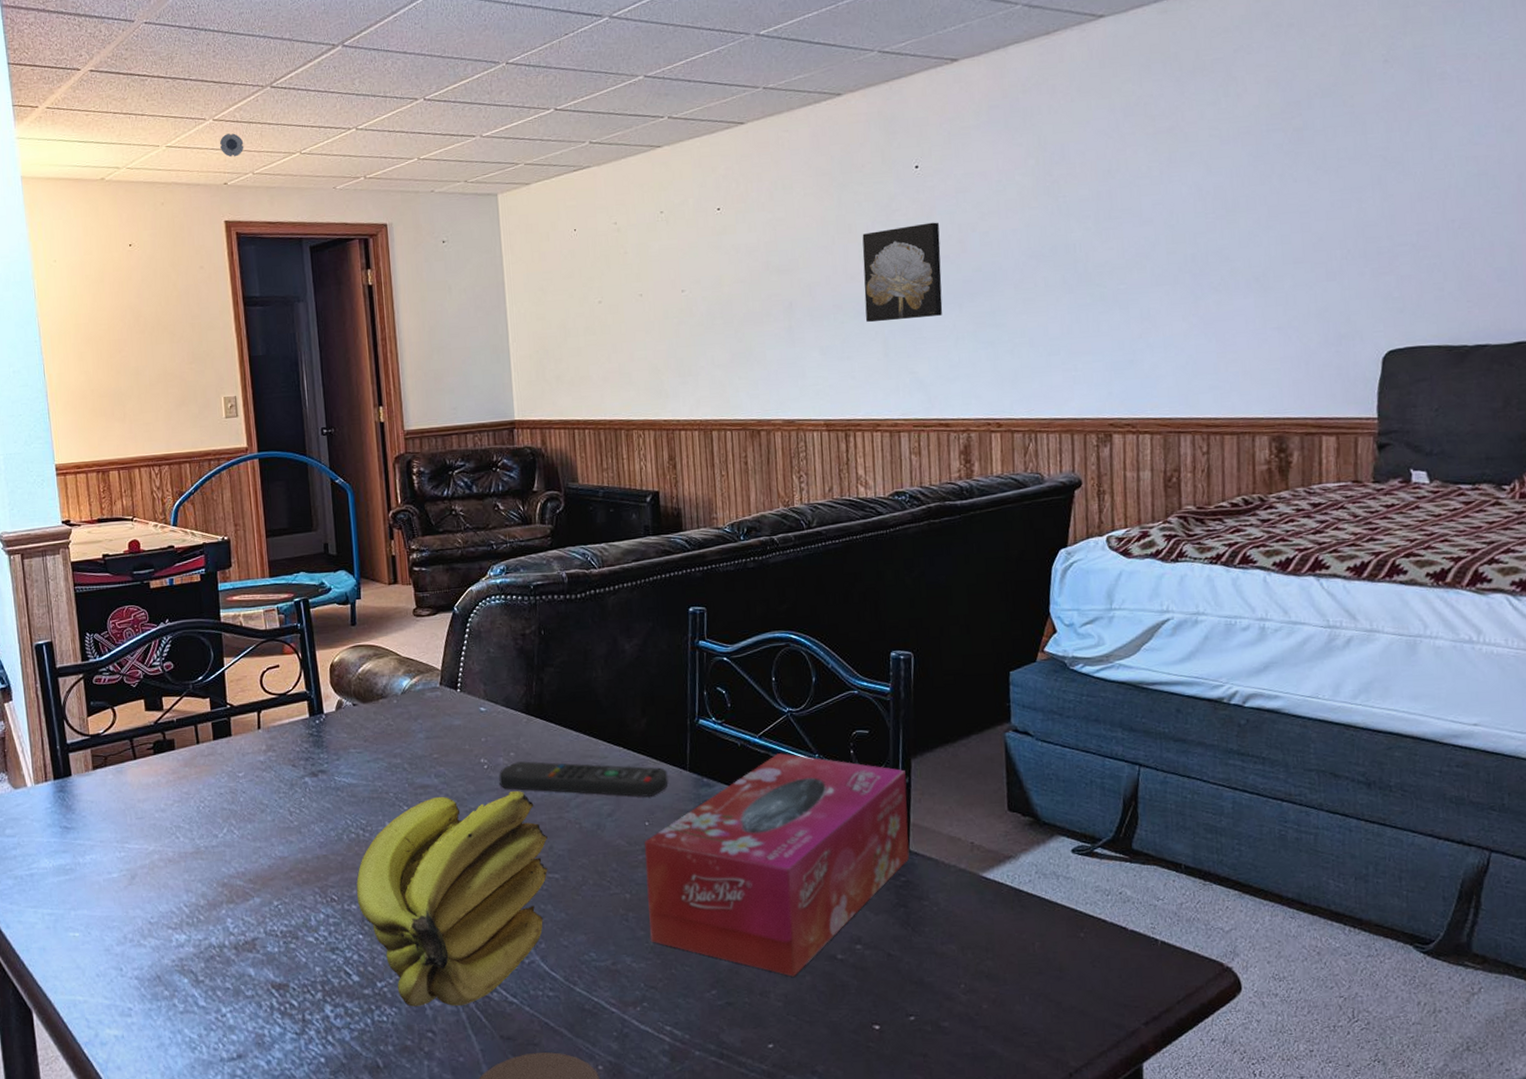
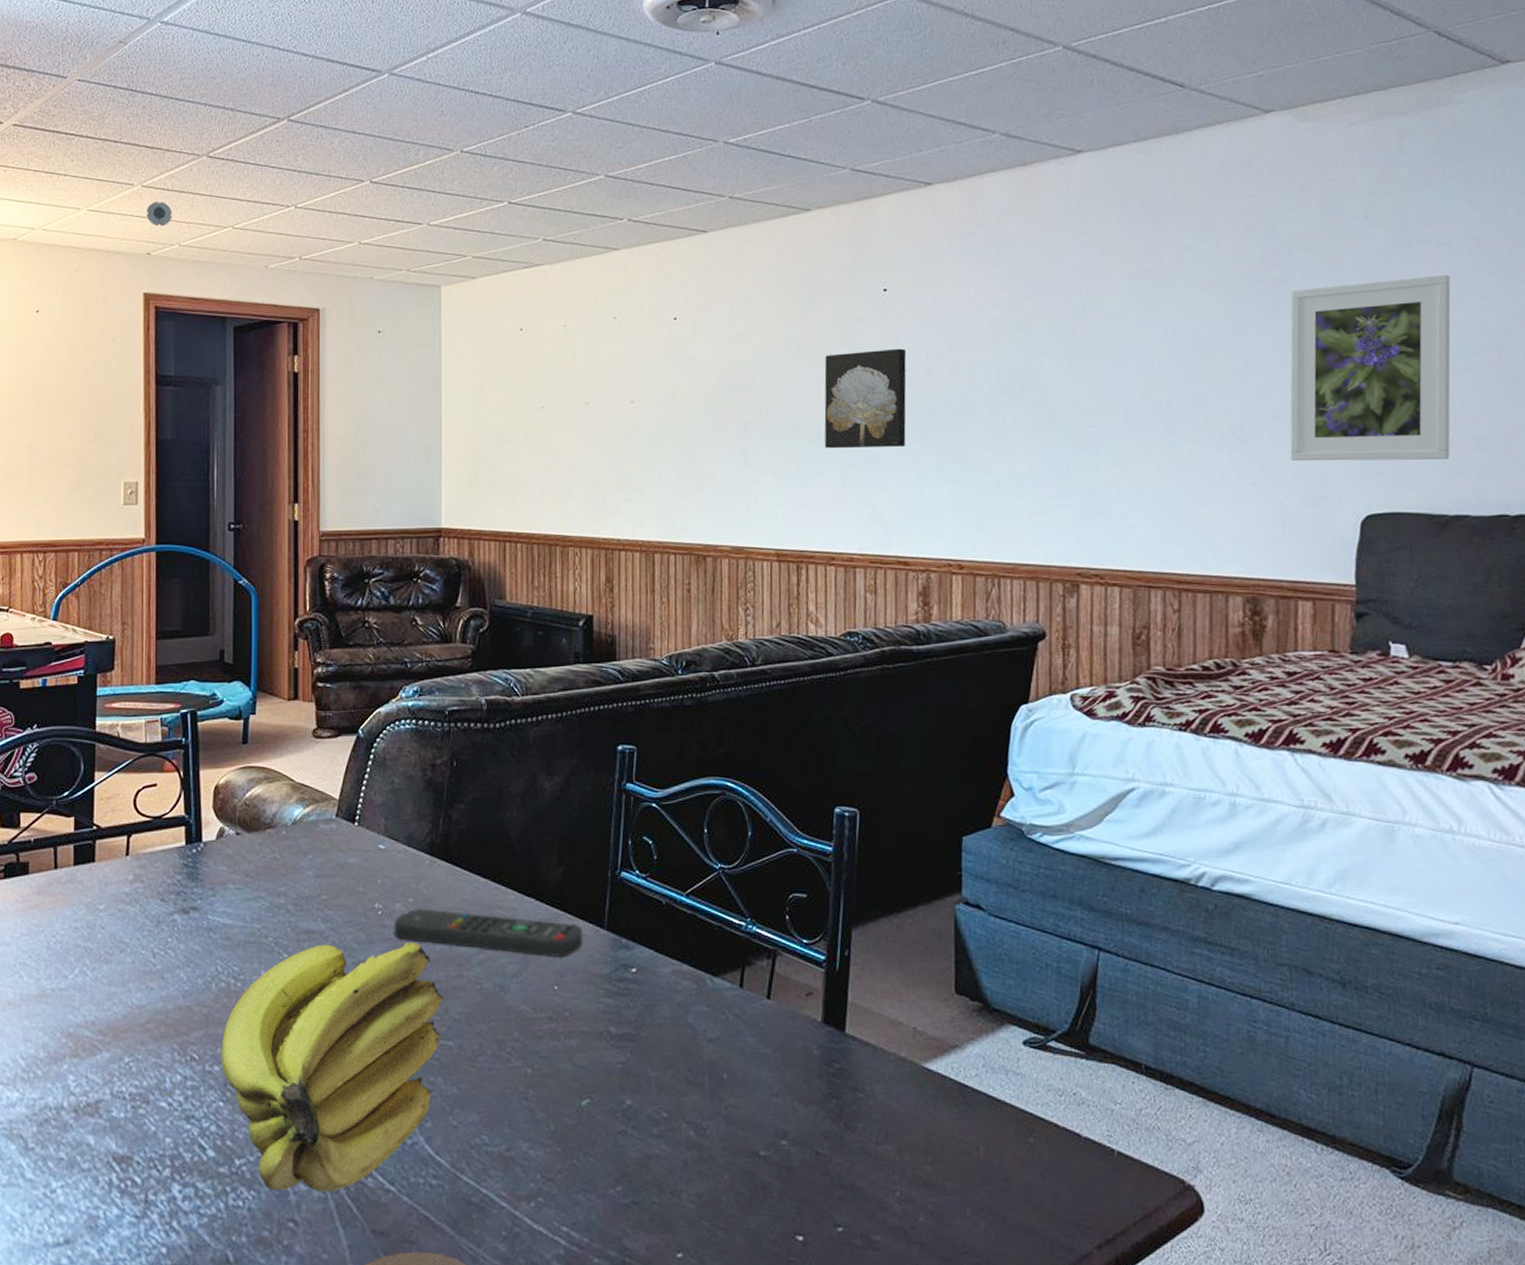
tissue box: present [645,753,910,977] -> none [550,915,846,1174]
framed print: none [1311,111,1471,304] -> present [1290,275,1451,462]

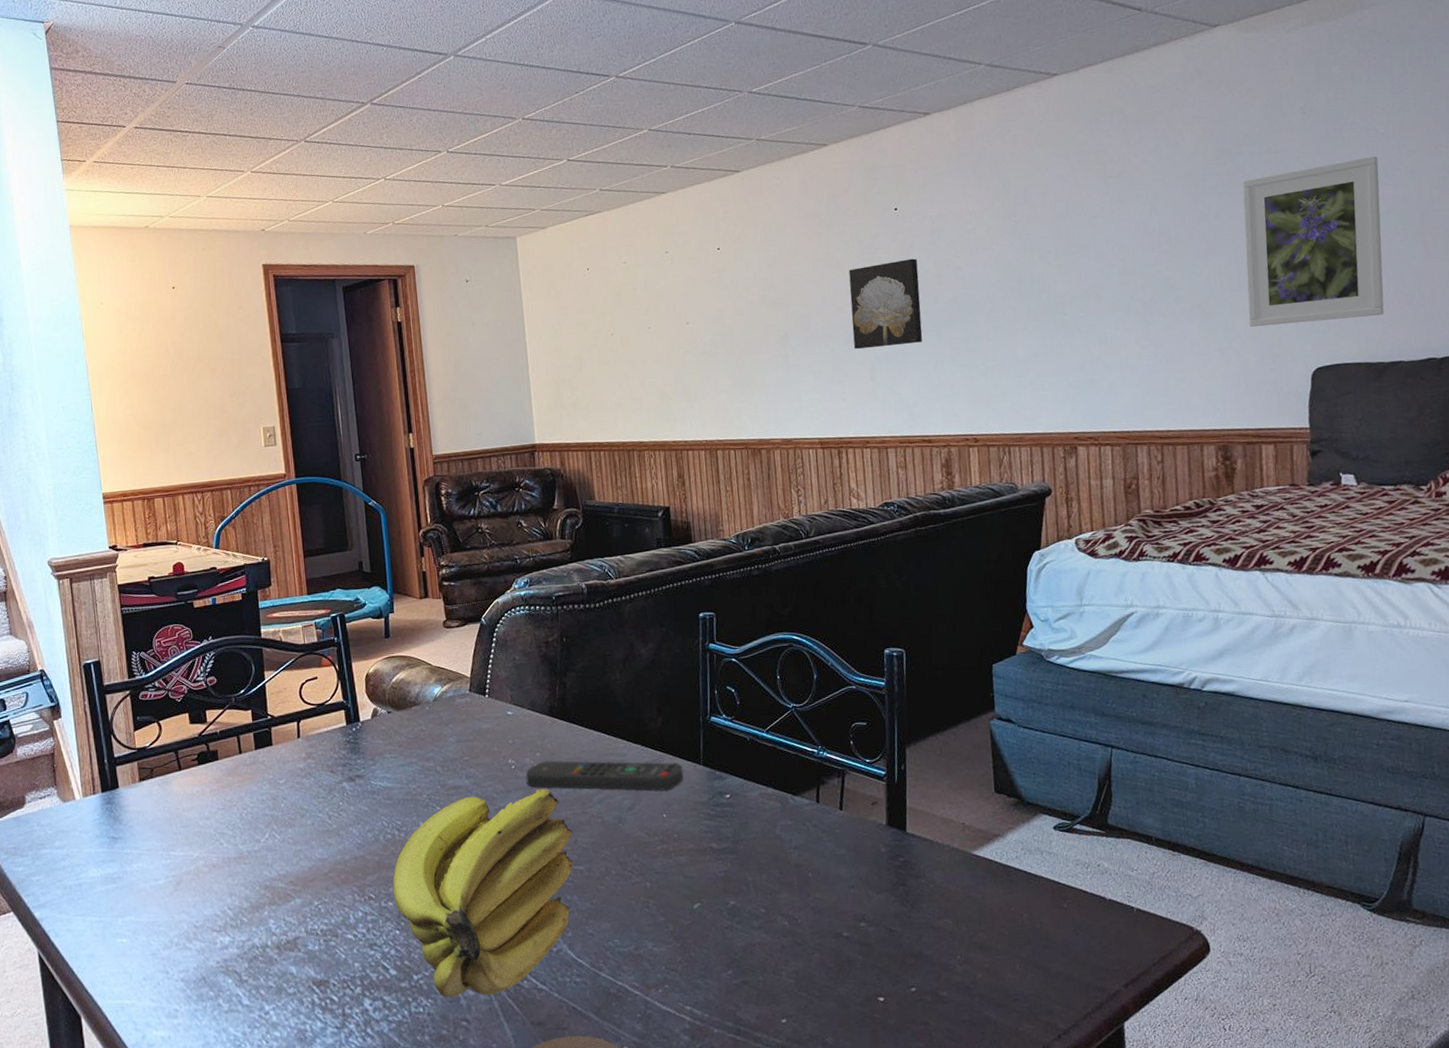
smoke detector: present [146,201,173,227] -> none [257,184,280,206]

